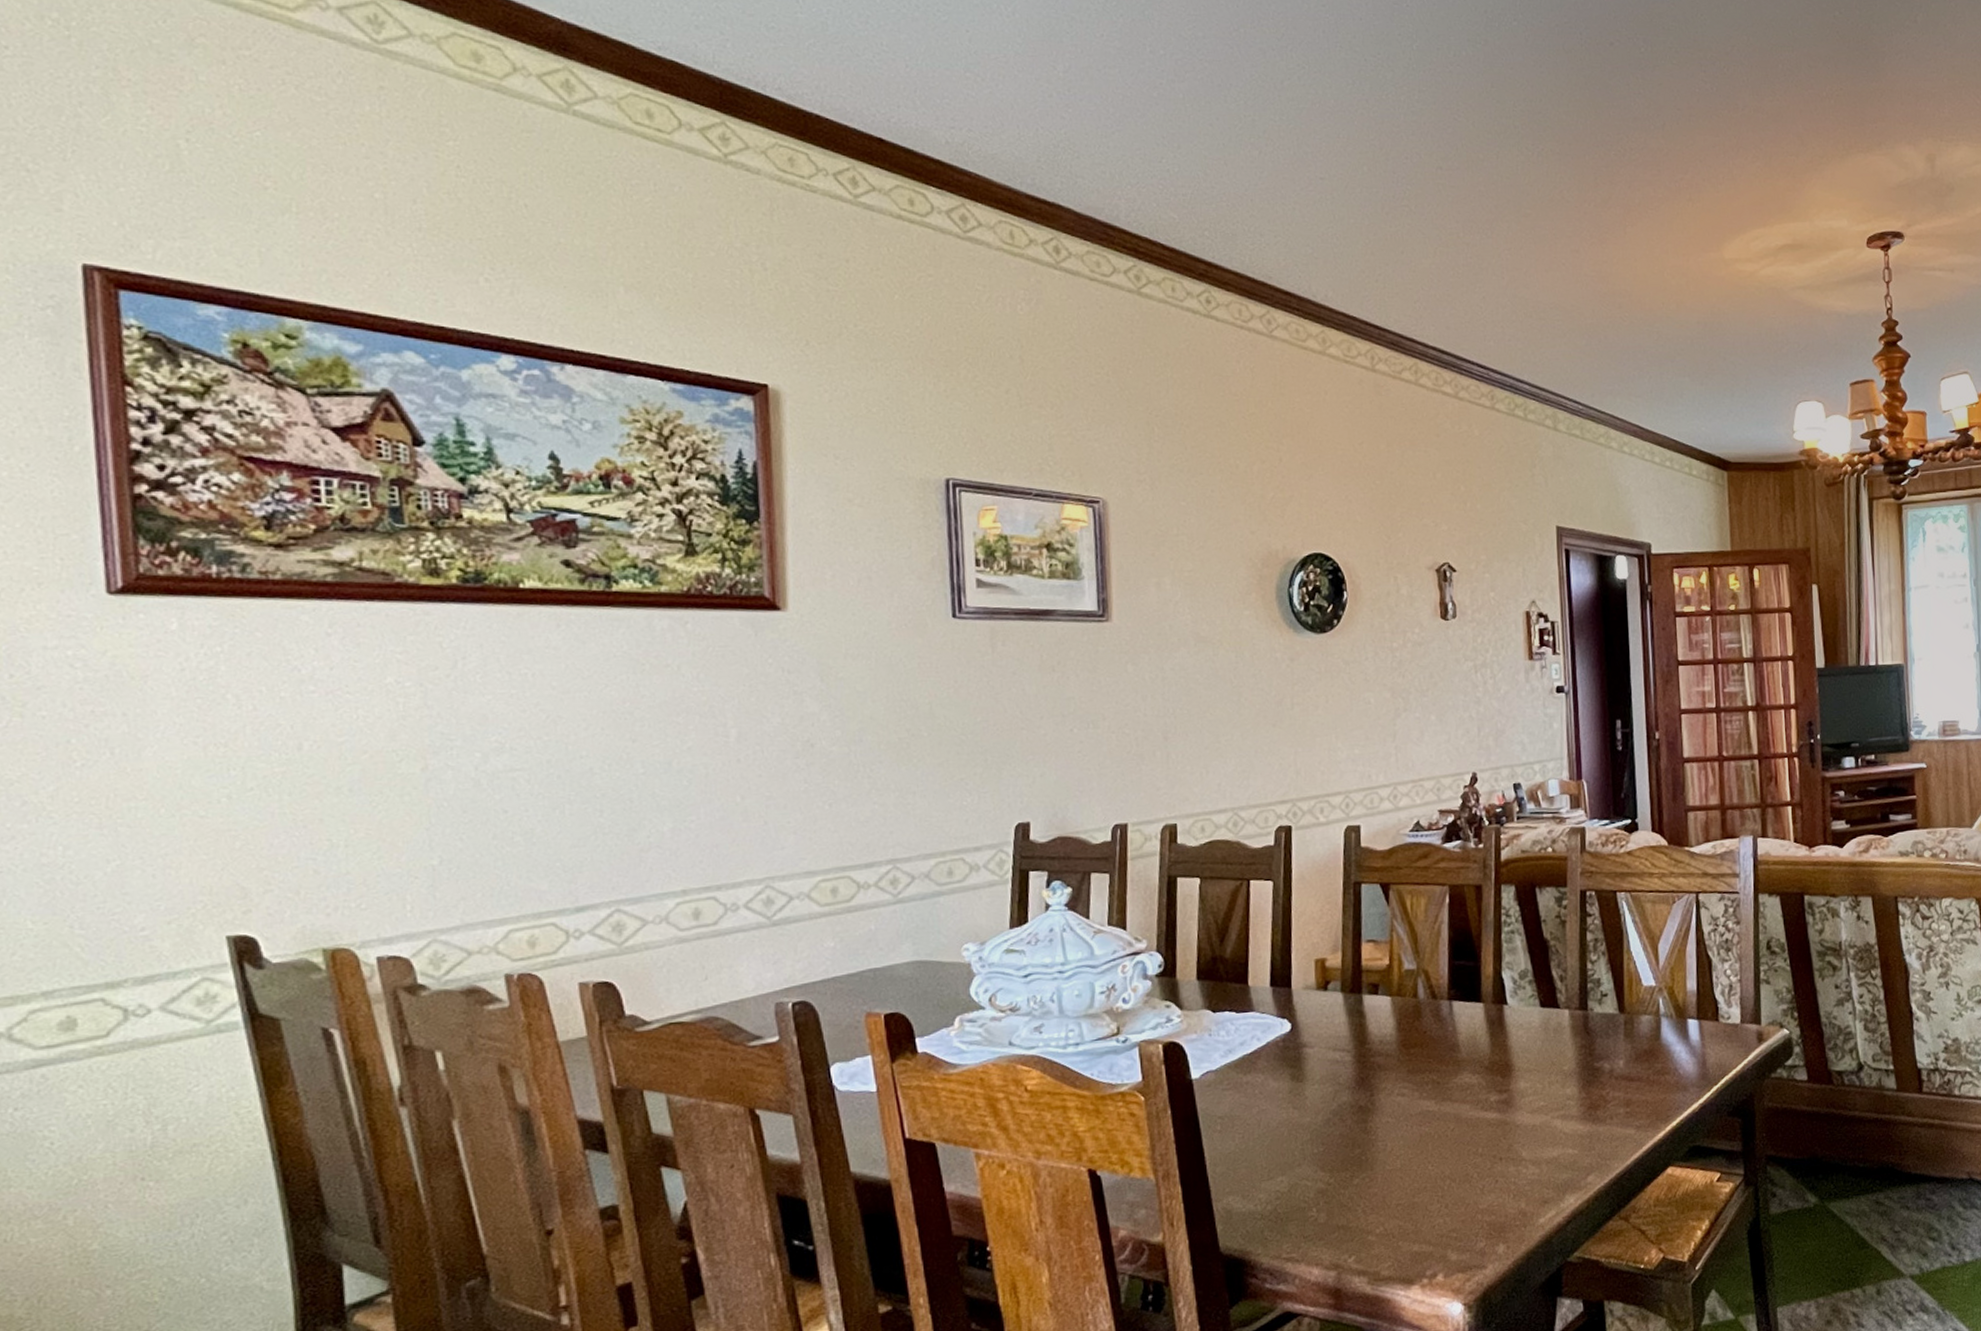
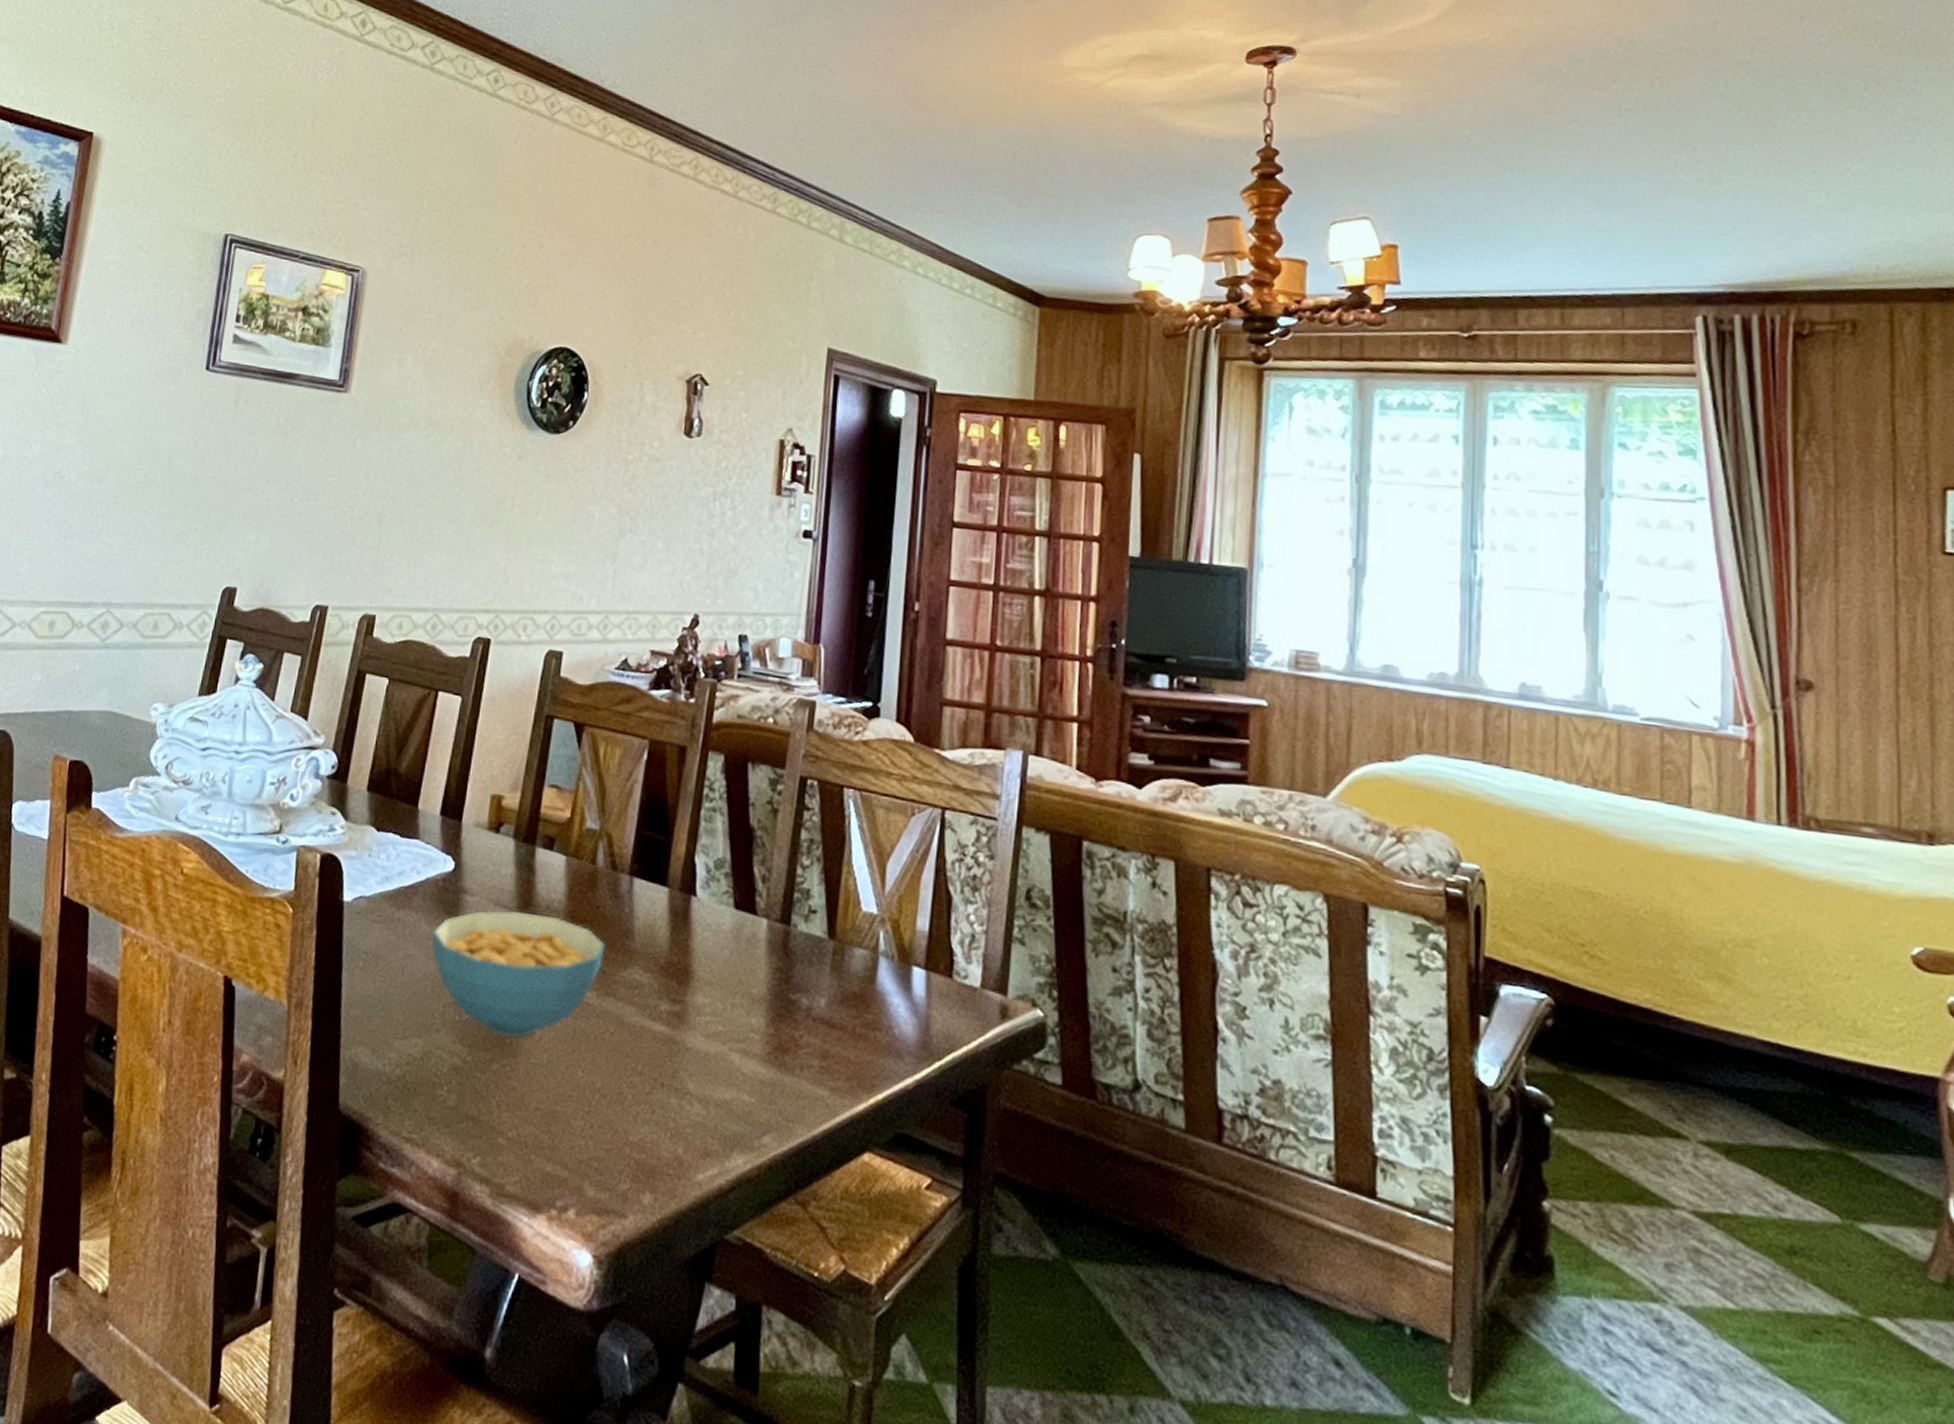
cereal bowl: none [1281,1048,1437,1155] -> present [432,910,606,1037]

